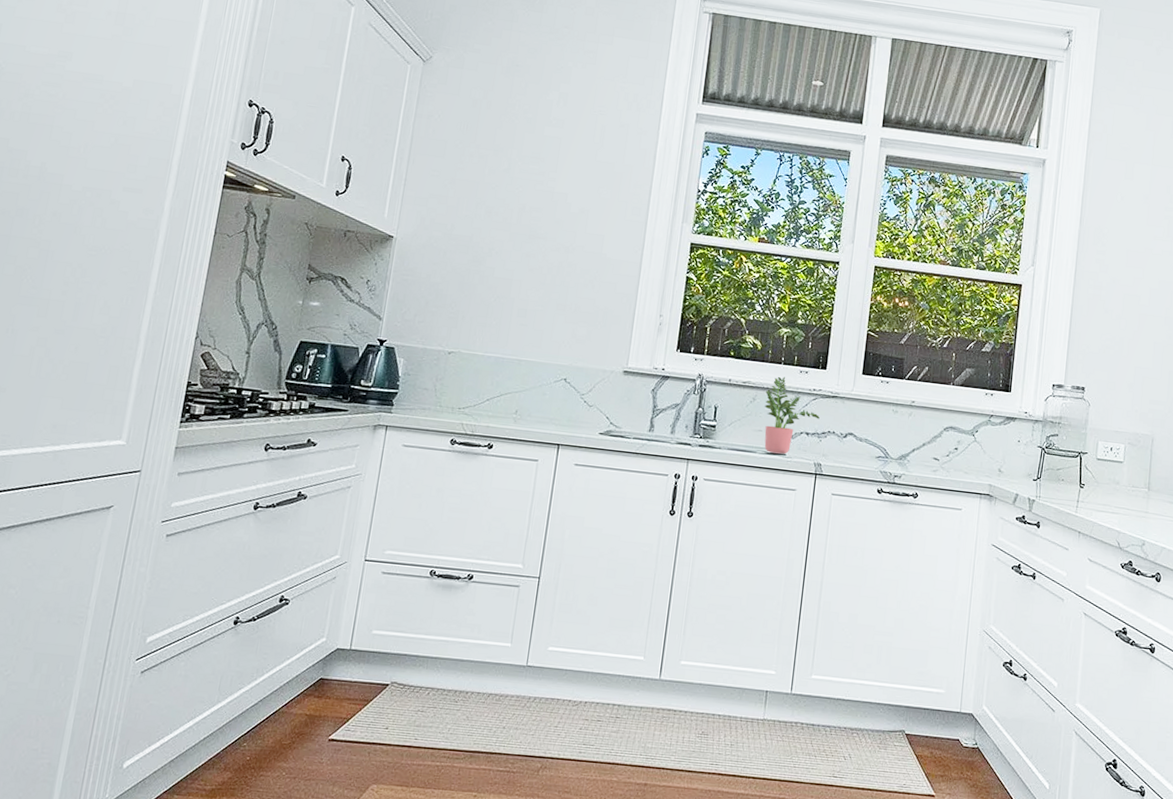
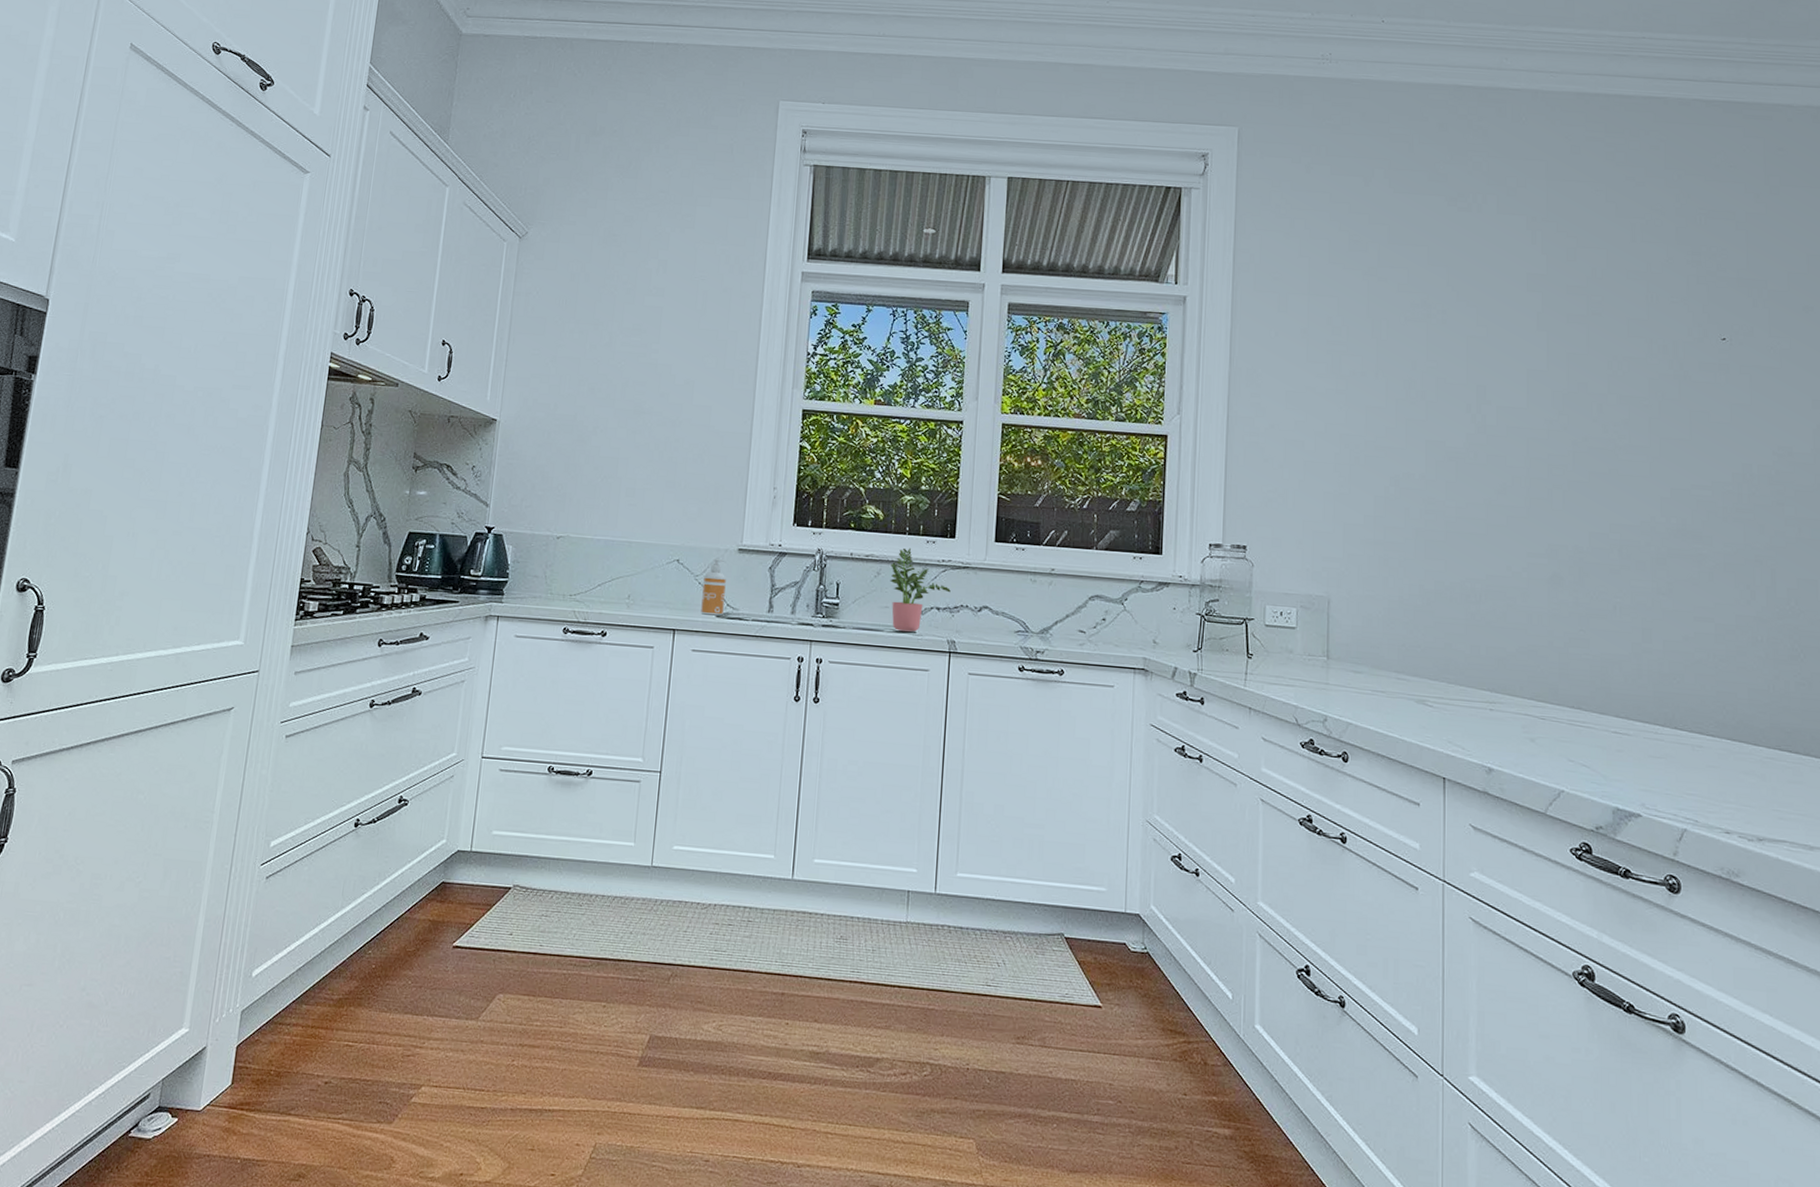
soap dispenser: none [585,379,611,433] -> present [701,559,726,616]

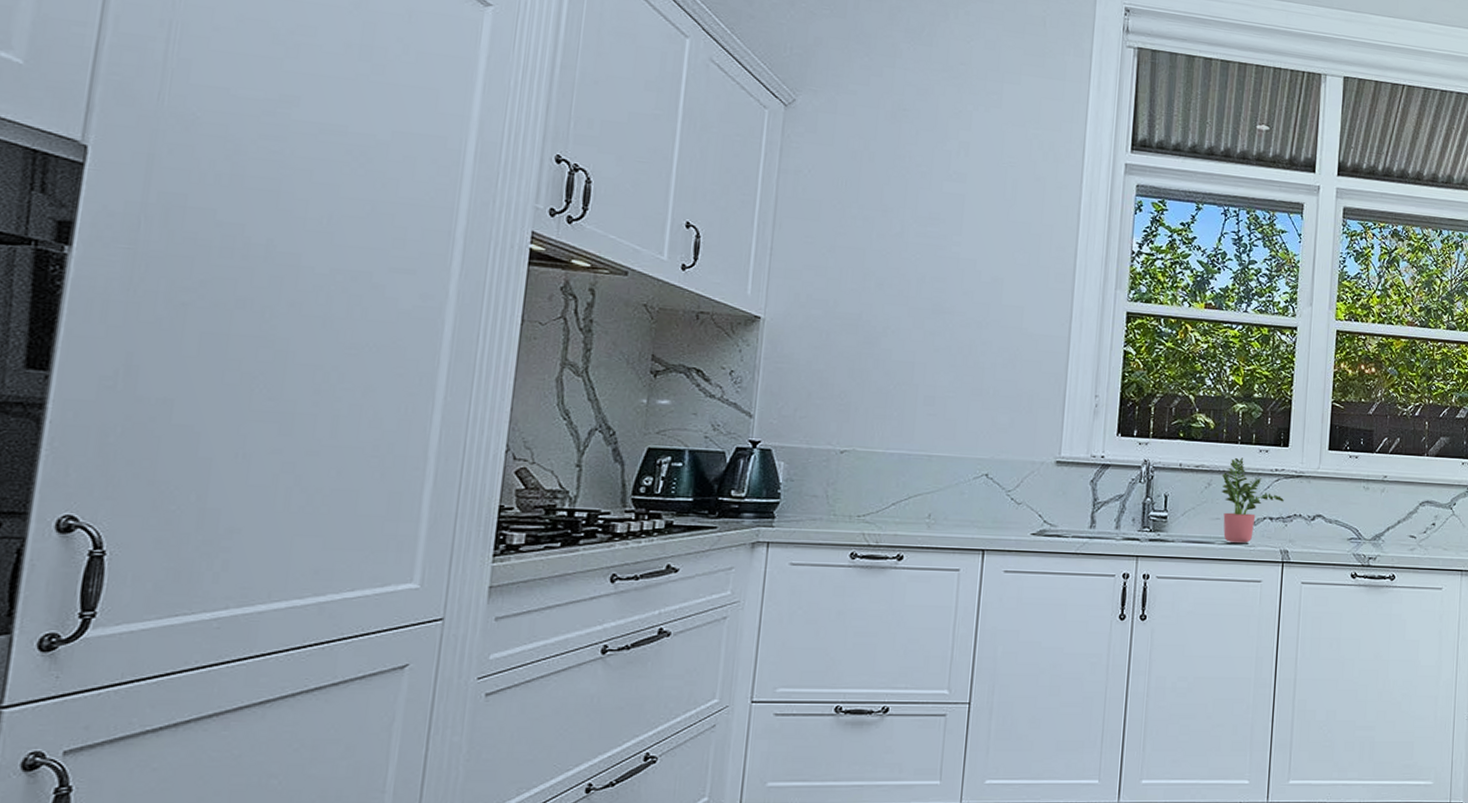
soap dispenser: present [701,559,726,616] -> none [1014,472,1043,534]

